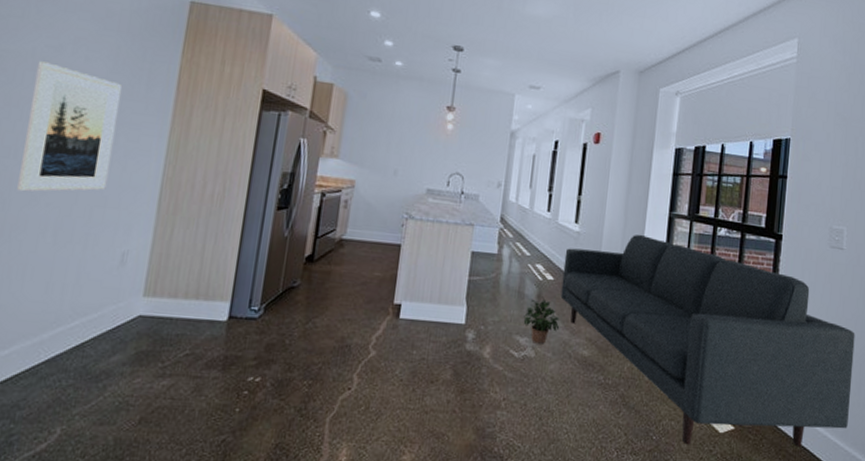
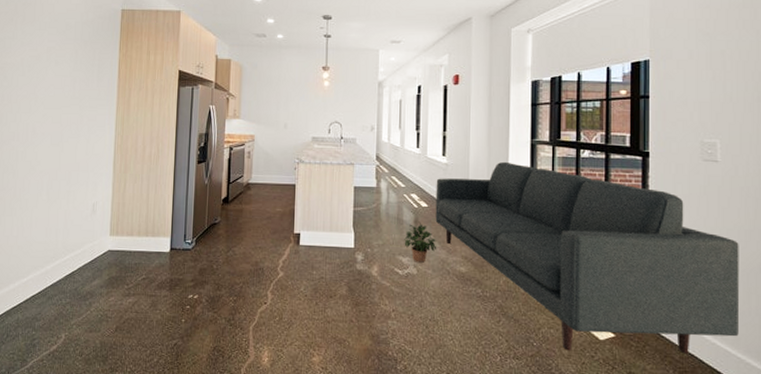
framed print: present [17,61,122,192] -> none [21,68,82,164]

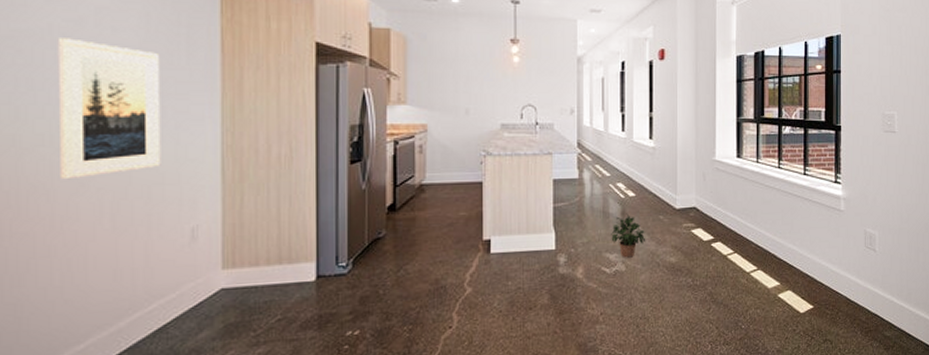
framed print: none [21,68,82,164] -> present [57,38,161,180]
sofa: present [435,161,740,355] -> none [643,142,911,329]

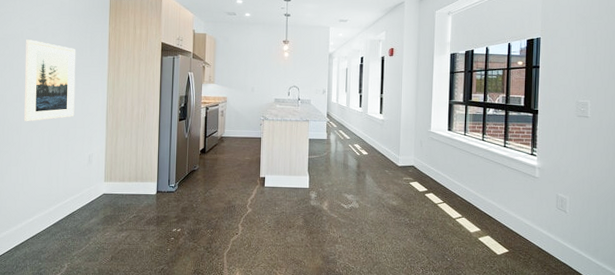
potted plant: present [611,213,646,259] -> none [349,166,375,200]

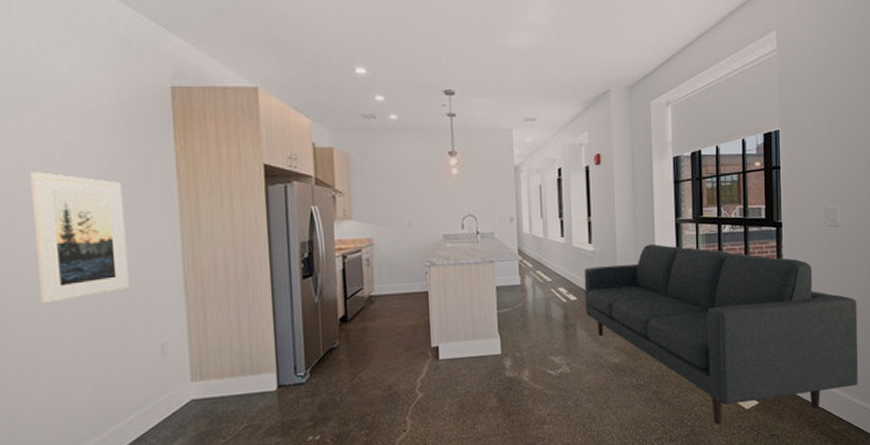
sofa: none [373,118,601,264] -> present [584,243,858,425]

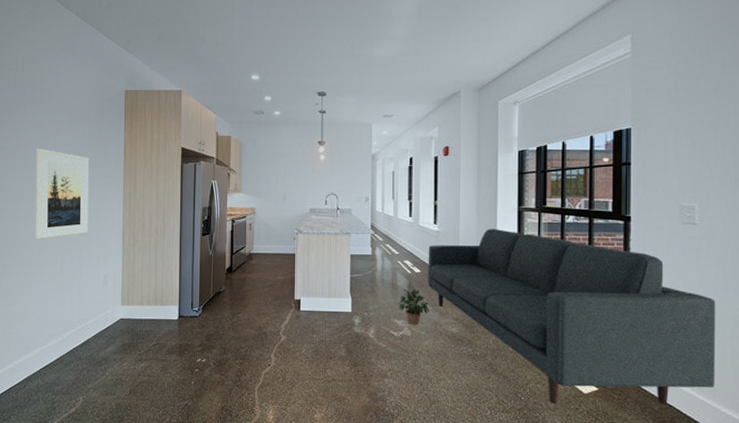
potted plant: none [554,317,589,361] -> present [399,286,430,326]

